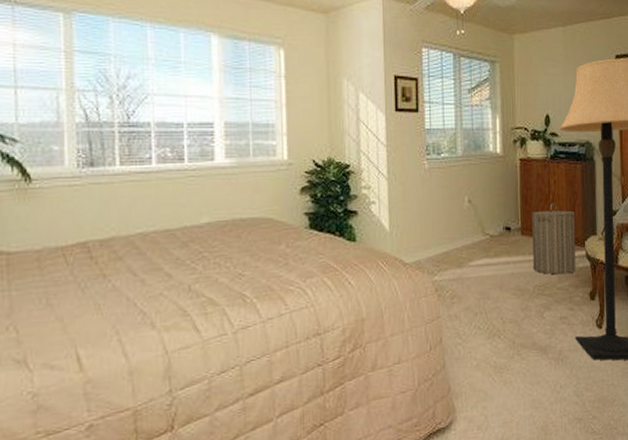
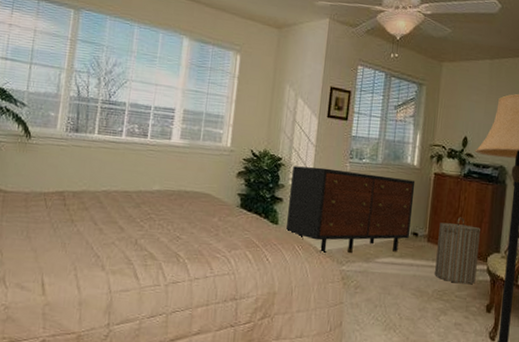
dresser: none [364,169,502,268] -> present [285,166,416,255]

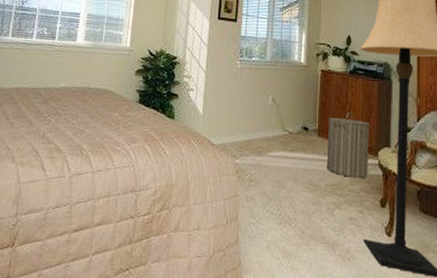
dresser: present [285,166,416,255] -> none [181,64,303,149]

